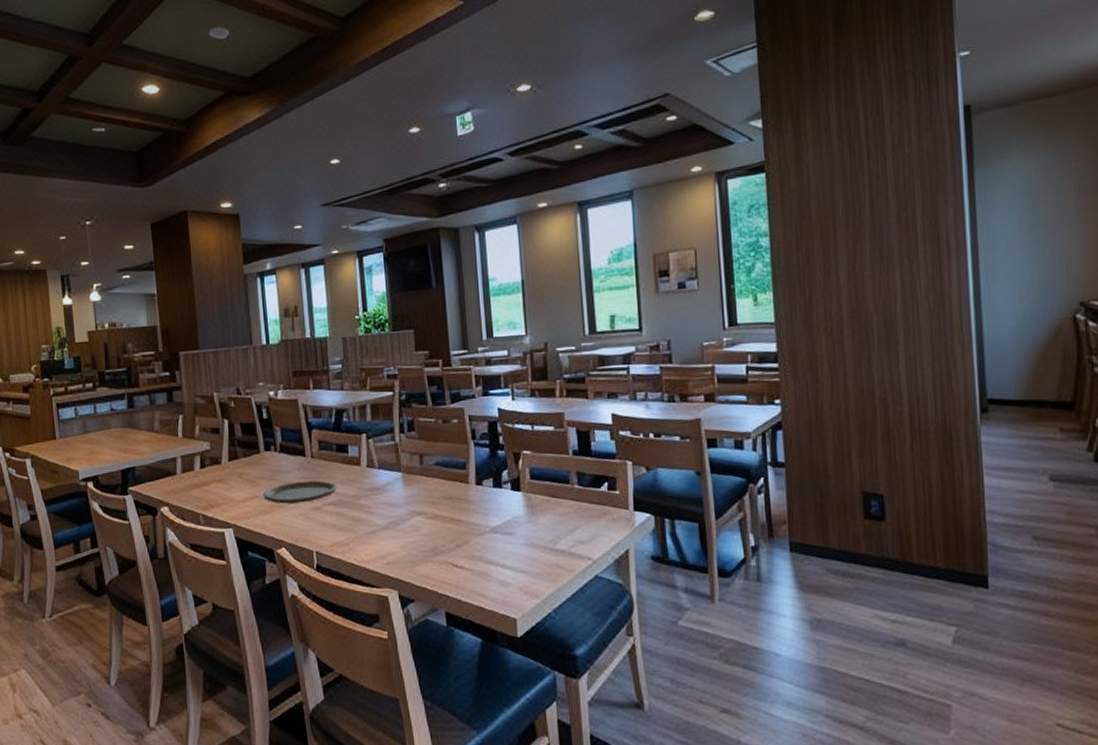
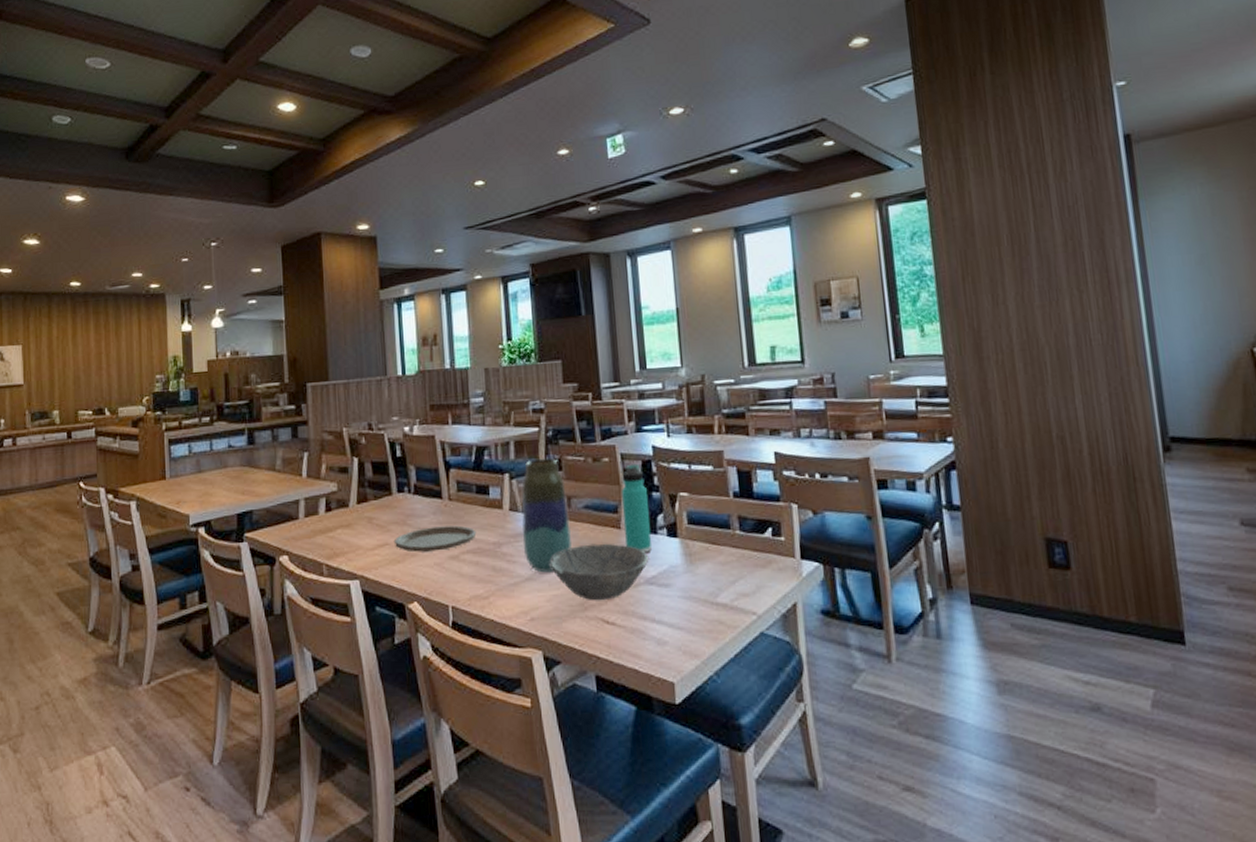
vase: none [377,419,424,523] -> present [521,458,572,573]
bowl: none [404,496,495,548] -> present [550,543,649,601]
thermos bottle: none [469,424,497,505] -> present [621,463,651,553]

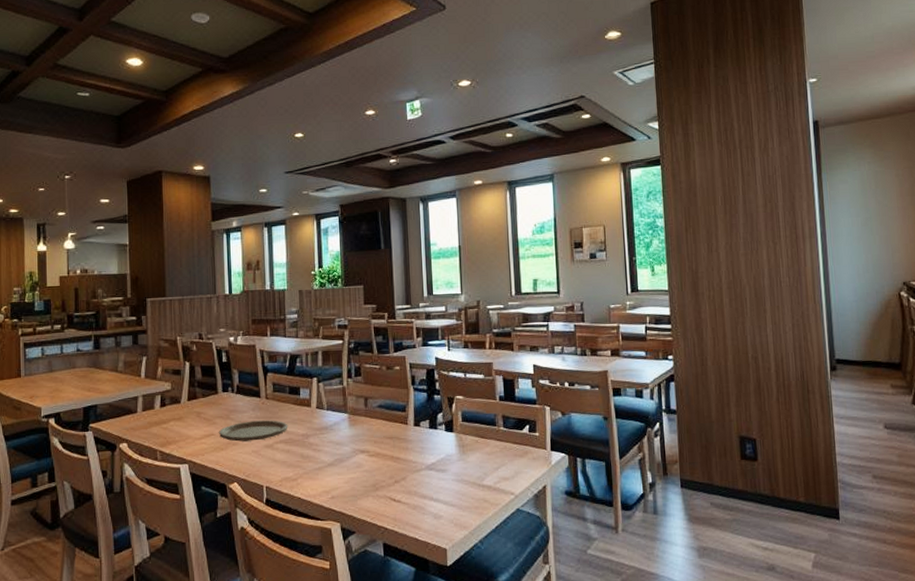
vase: present [521,458,572,573] -> none [326,365,367,460]
bowl: present [550,543,649,601] -> none [348,436,430,483]
thermos bottle: present [621,463,651,553] -> none [408,372,432,444]

